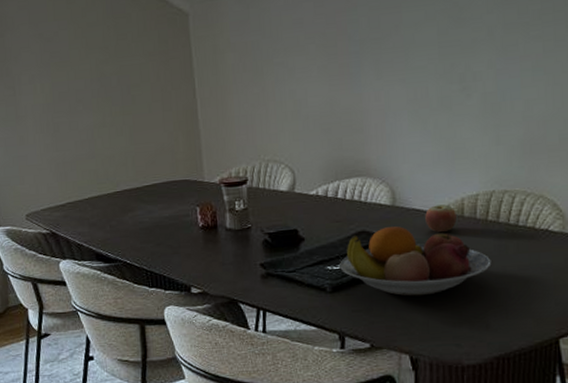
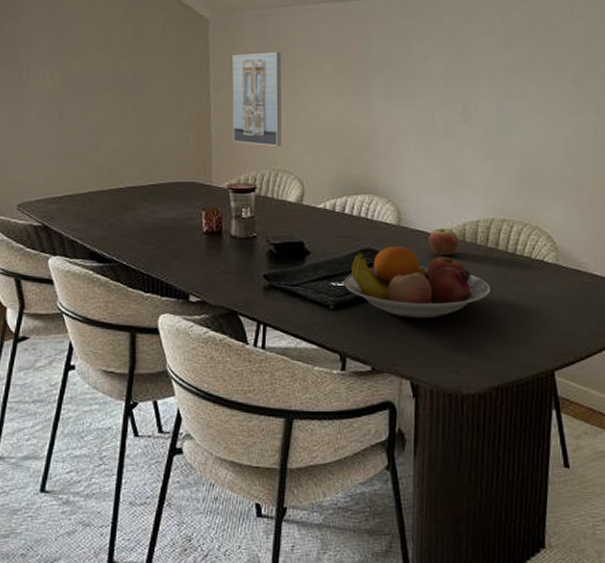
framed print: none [215,38,270,137] -> present [232,52,281,146]

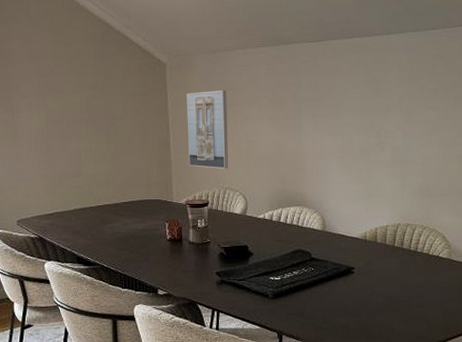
fruit bowl: present [344,247,491,319] -> none [280,248,397,304]
apple: present [429,228,458,256] -> none [348,232,371,255]

